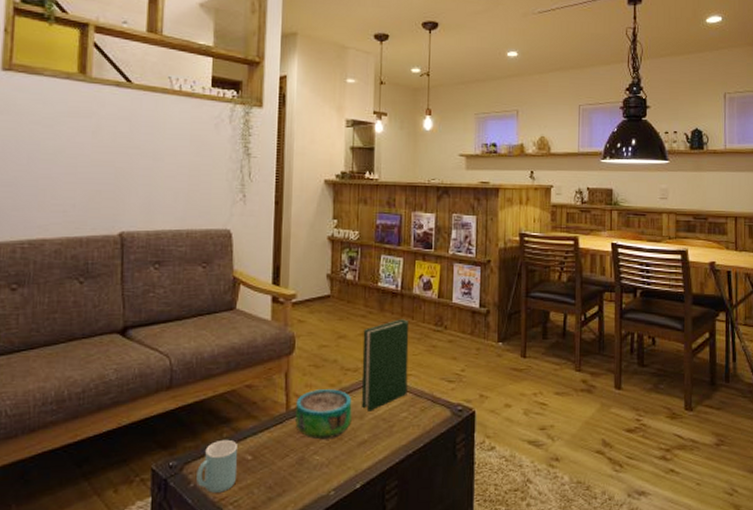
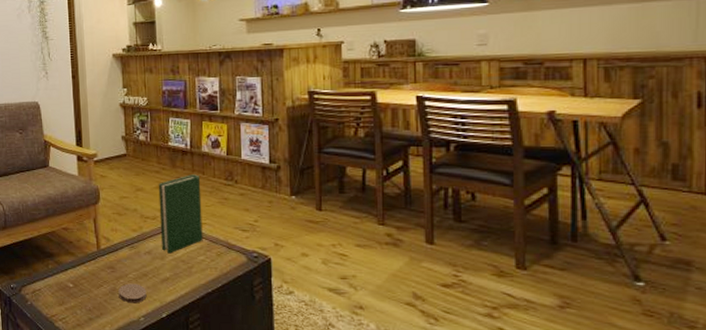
mug: present [196,439,237,493] -> none [32,270,62,311]
decorative bowl: present [295,389,352,440] -> none [105,233,154,275]
coaster: none [307,450,340,475] -> present [118,283,147,304]

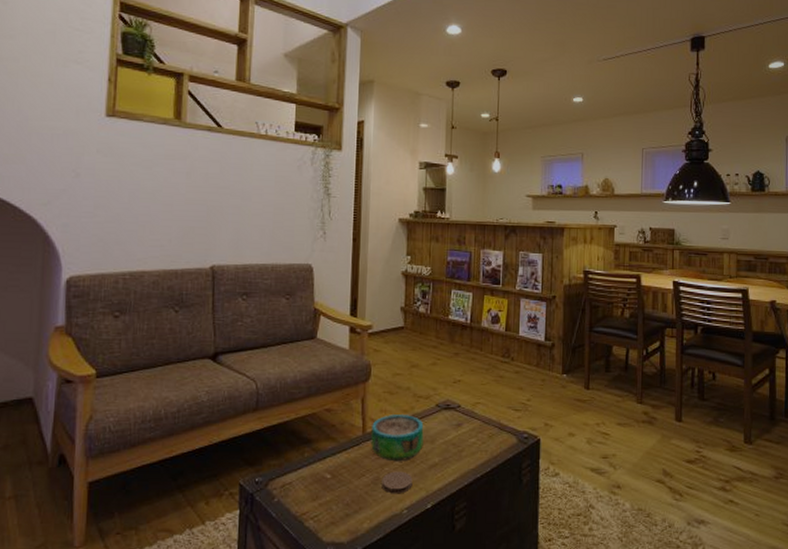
decorative bowl: none [105,233,154,275] -> present [371,415,424,462]
hardback book: present [158,174,203,254] -> none [432,350,478,436]

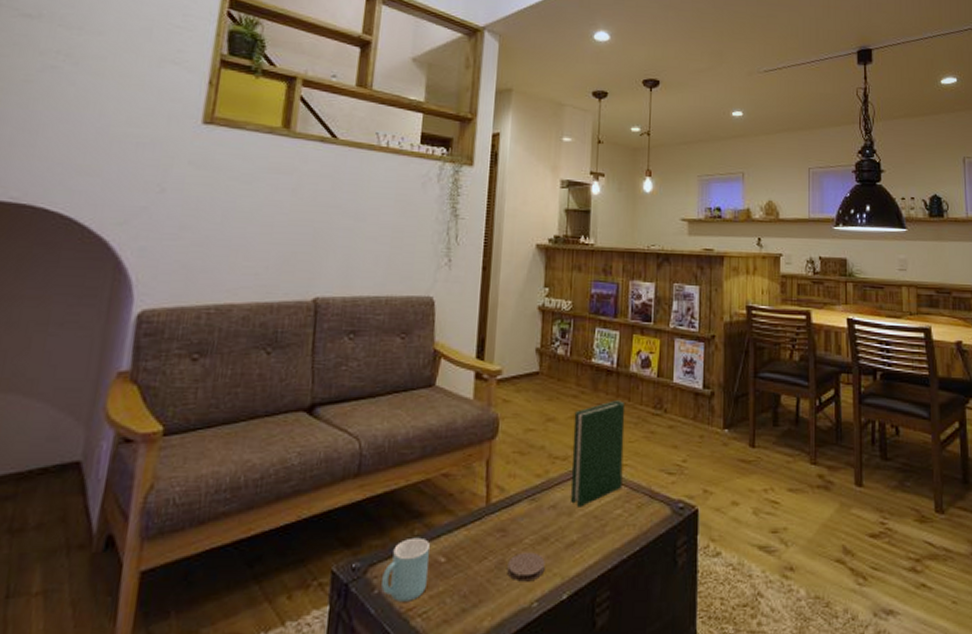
mug: none [280,459,317,508] -> present [381,537,430,602]
decorative bowl: present [371,415,424,462] -> none [496,480,560,540]
hardback book: none [432,350,478,436] -> present [570,400,626,507]

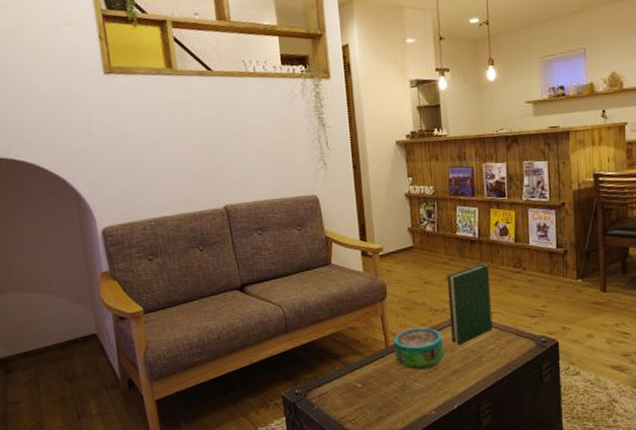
mug: present [381,537,430,602] -> none [318,371,351,413]
decorative bowl: none [496,480,560,540] -> present [393,327,444,370]
coaster: present [507,552,545,582] -> none [408,378,438,398]

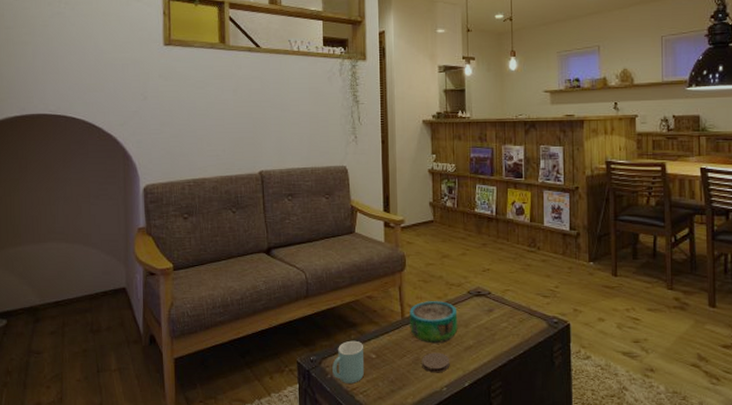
mug: none [318,371,351,413] -> present [332,340,364,384]
coaster: none [408,378,438,398] -> present [422,352,450,373]
hardback book: present [446,263,493,345] -> none [464,241,506,321]

